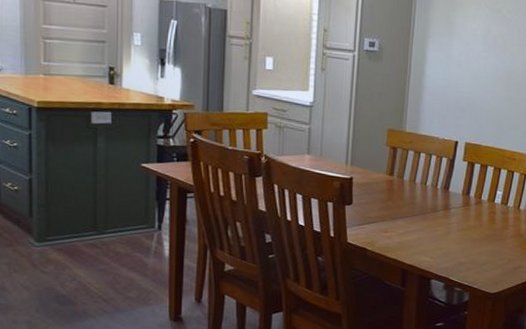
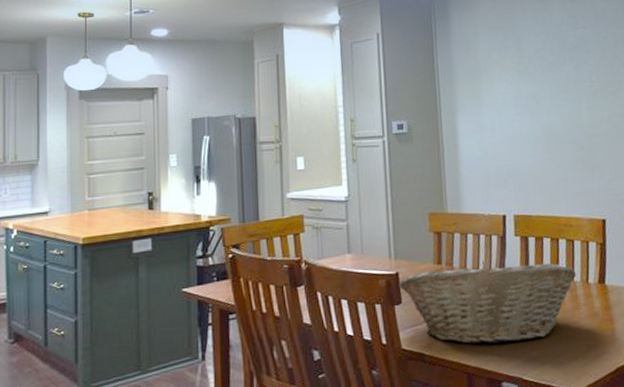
fruit basket: none [352,178,511,249] -> present [399,261,576,345]

